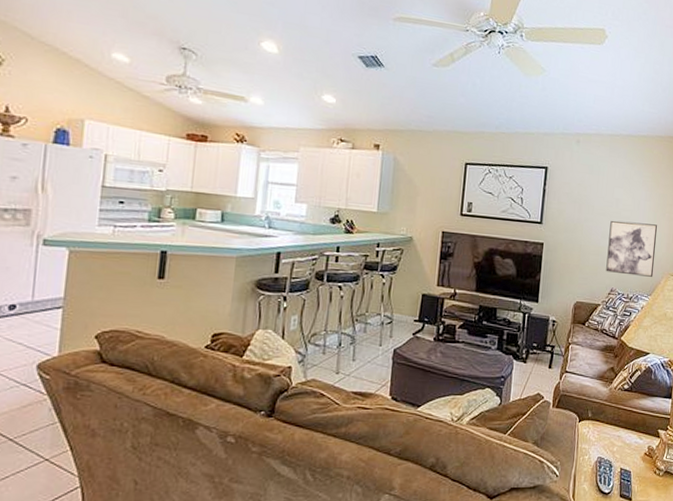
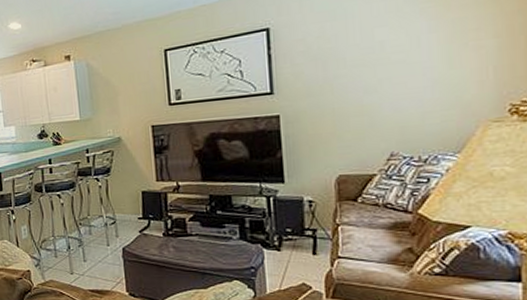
wall art: present [606,220,658,277] -> none [375,60,460,134]

